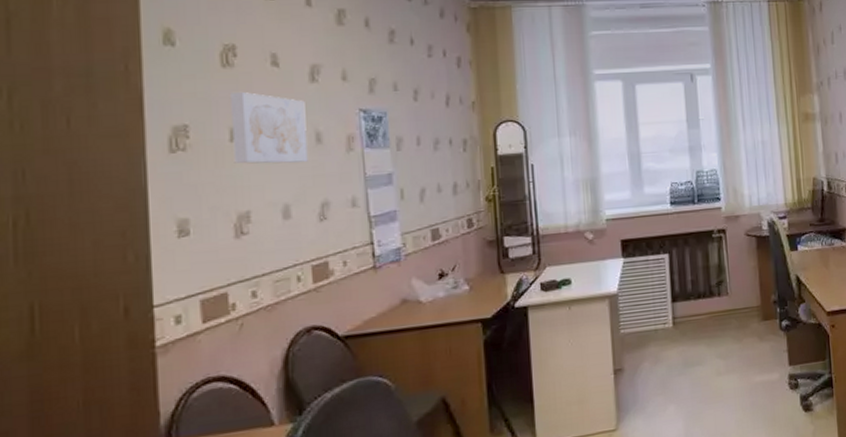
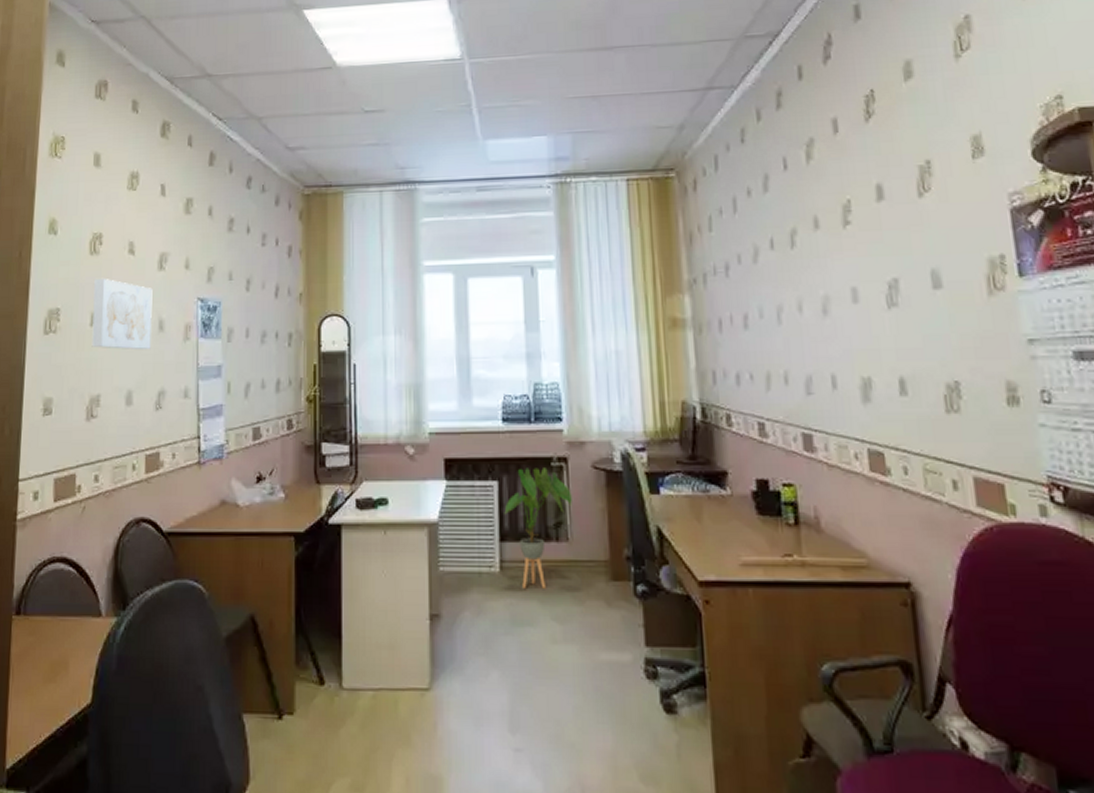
house plant: none [675,239,730,337] -> present [505,468,572,589]

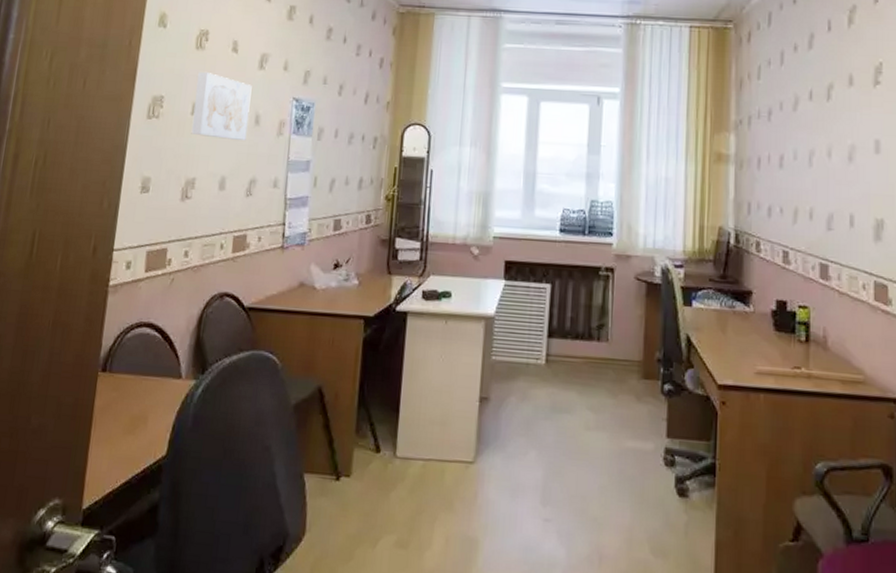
house plant: present [505,468,572,589] -> none [555,274,615,382]

